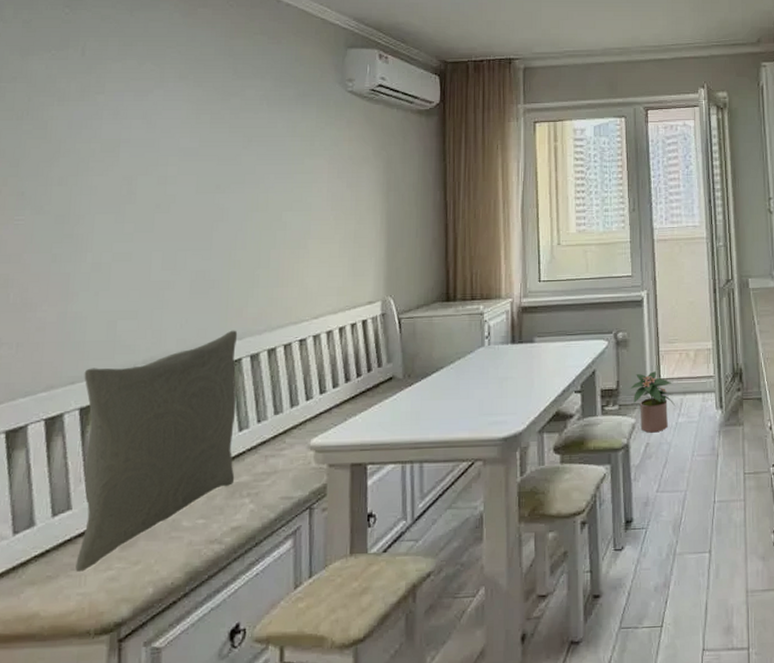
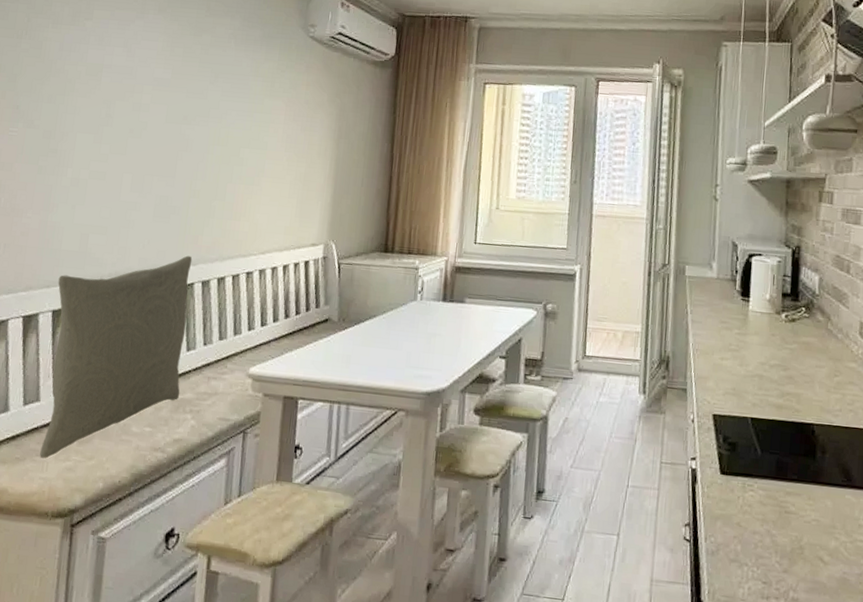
potted plant: present [630,371,676,433] -> none [554,347,598,409]

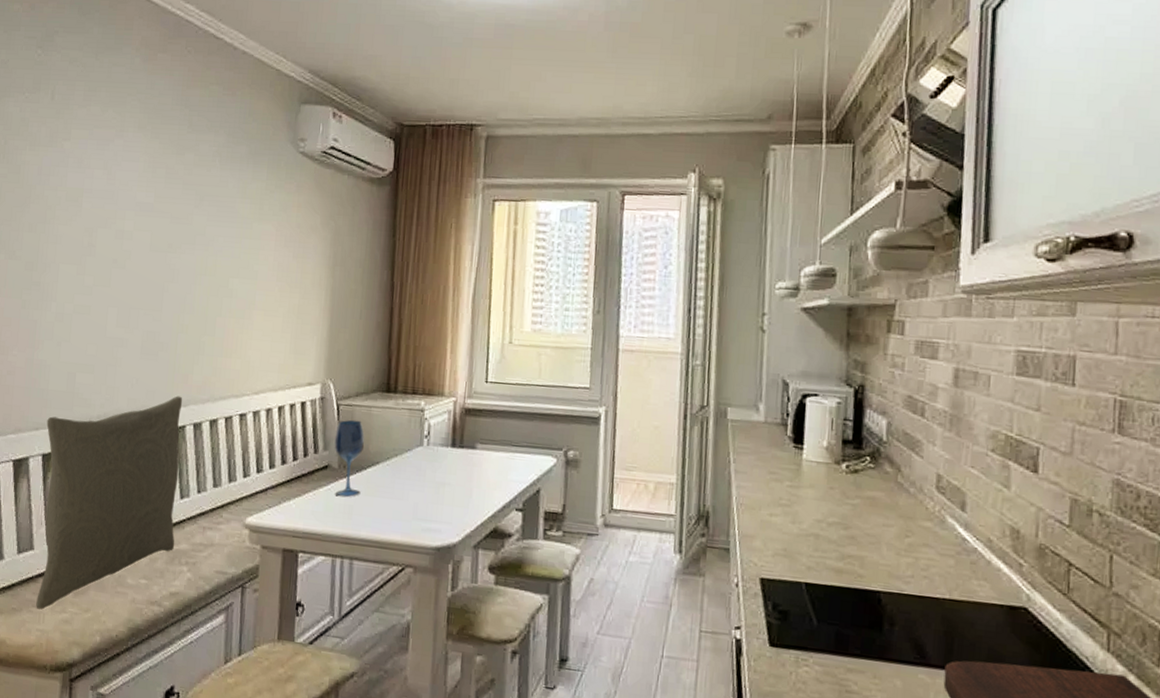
wineglass: none [334,277,363,348] -> present [334,419,365,498]

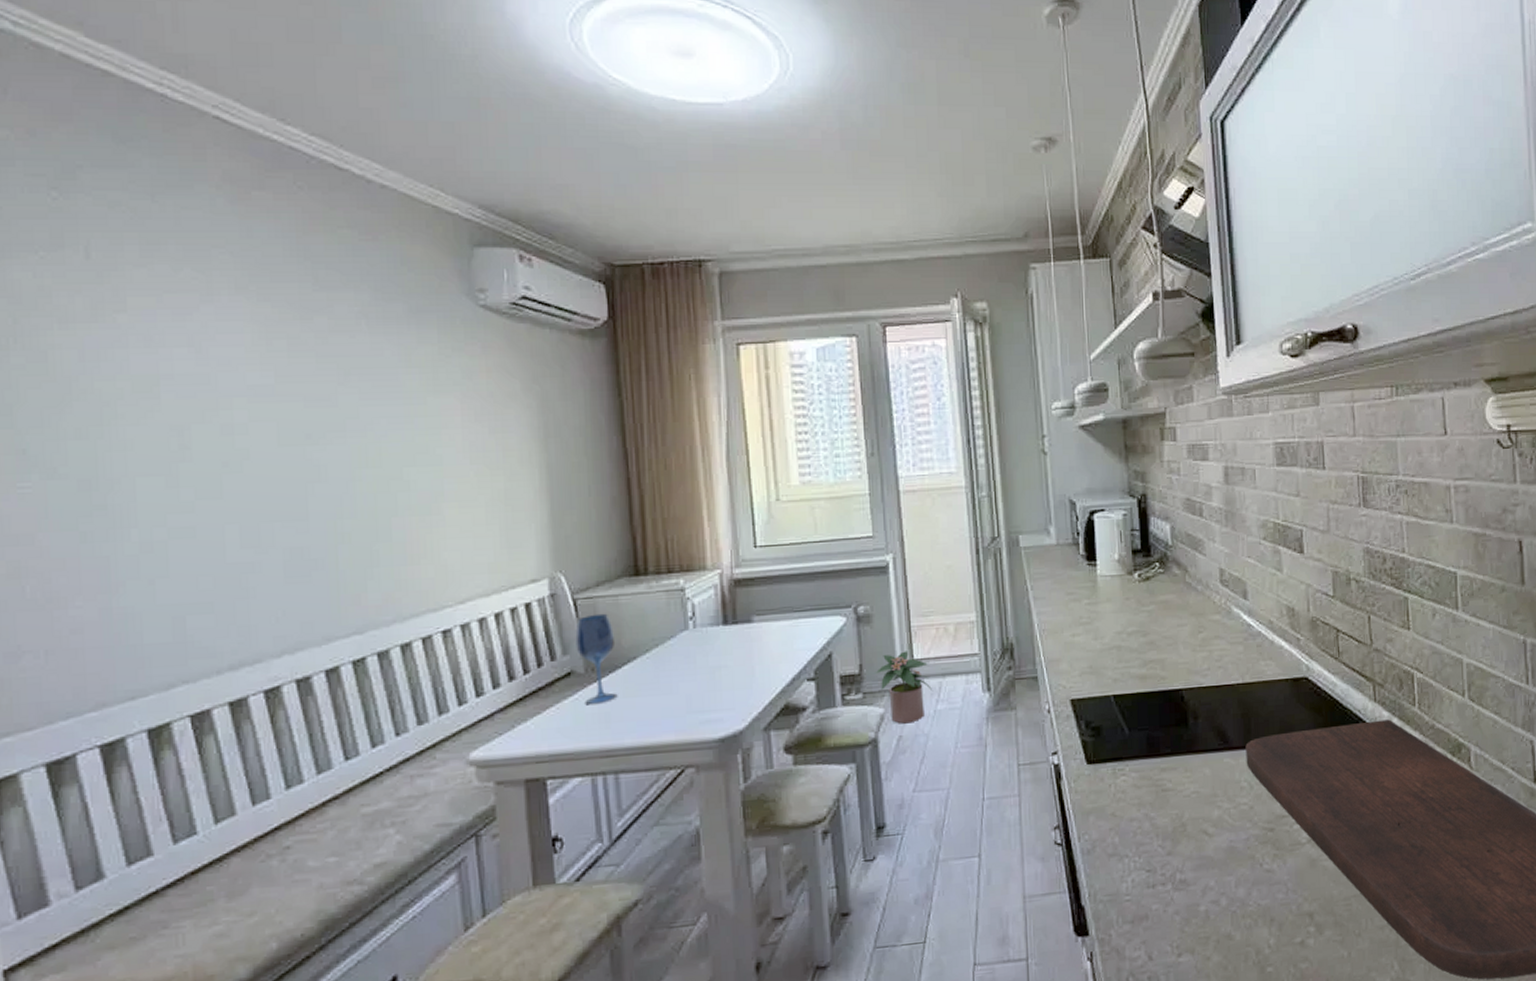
pillow: present [36,396,183,610] -> none [147,622,372,930]
potted plant: none [577,499,628,569] -> present [876,651,933,724]

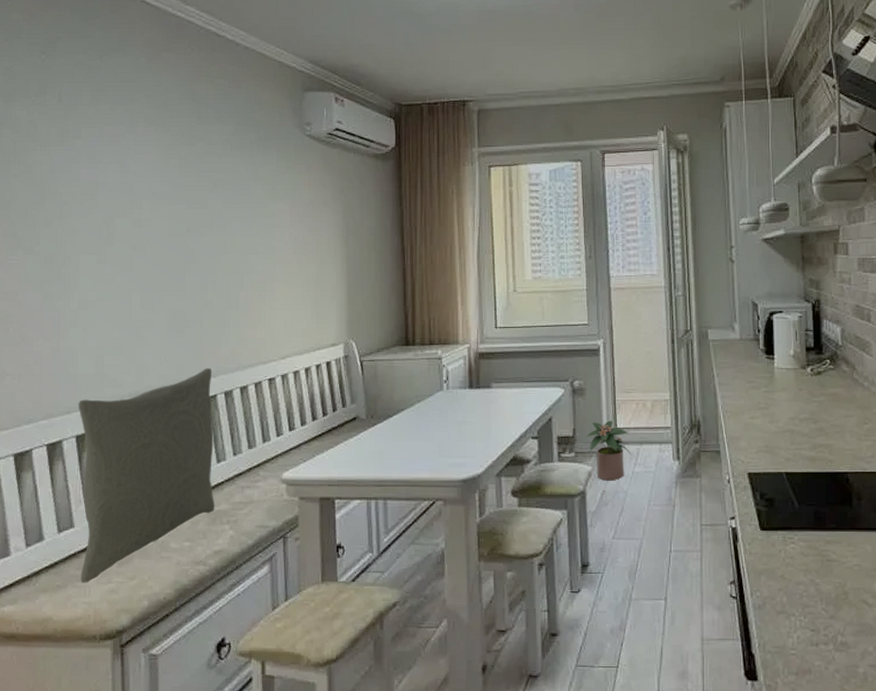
pillow: none [147,622,372,930] -> present [78,368,215,583]
wineglass: present [575,613,618,706] -> none [361,373,389,444]

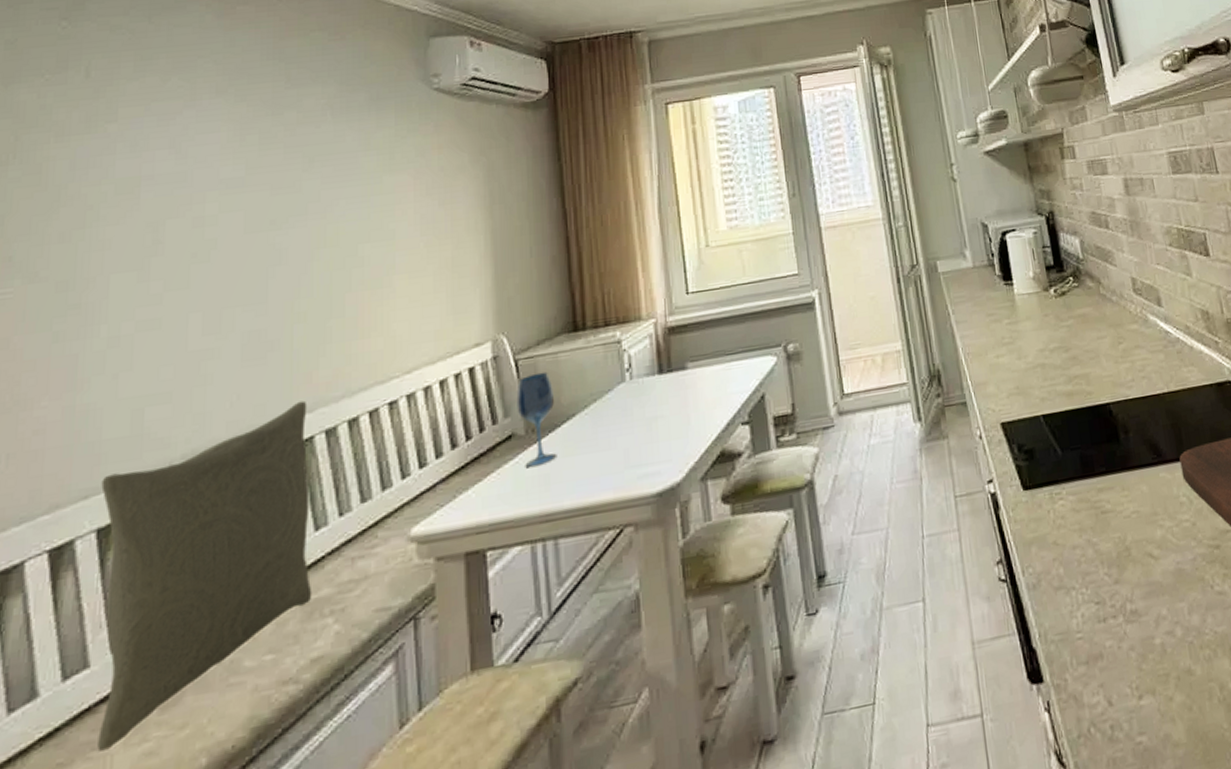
wineglass: none [361,373,389,444] -> present [516,371,557,468]
potted plant: present [586,420,632,481] -> none [808,386,866,463]

